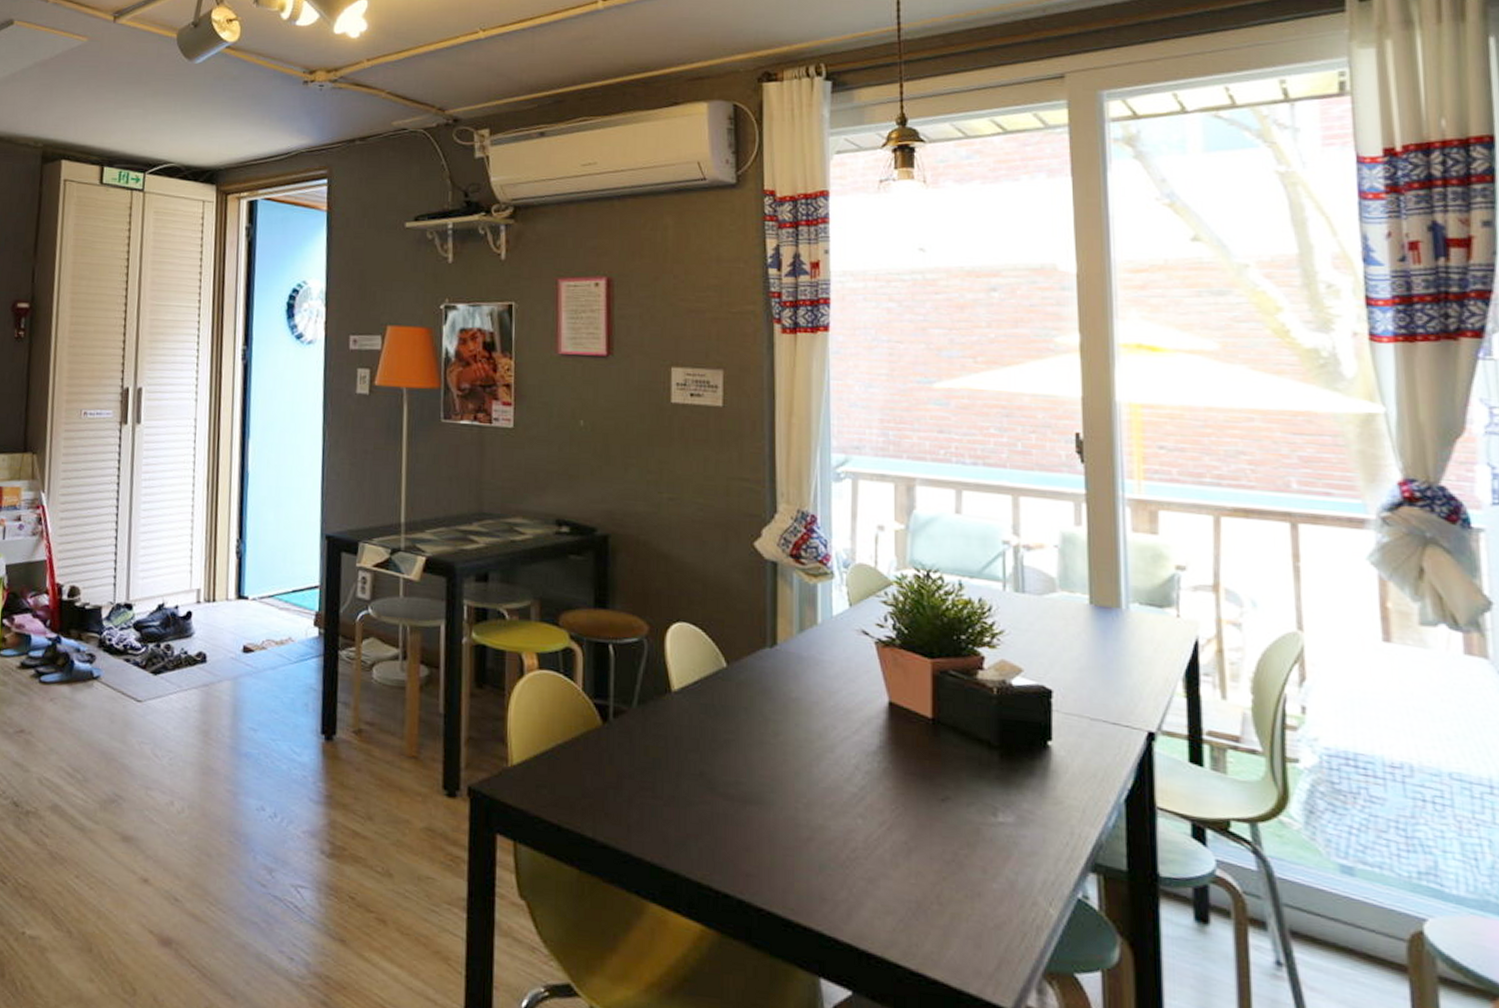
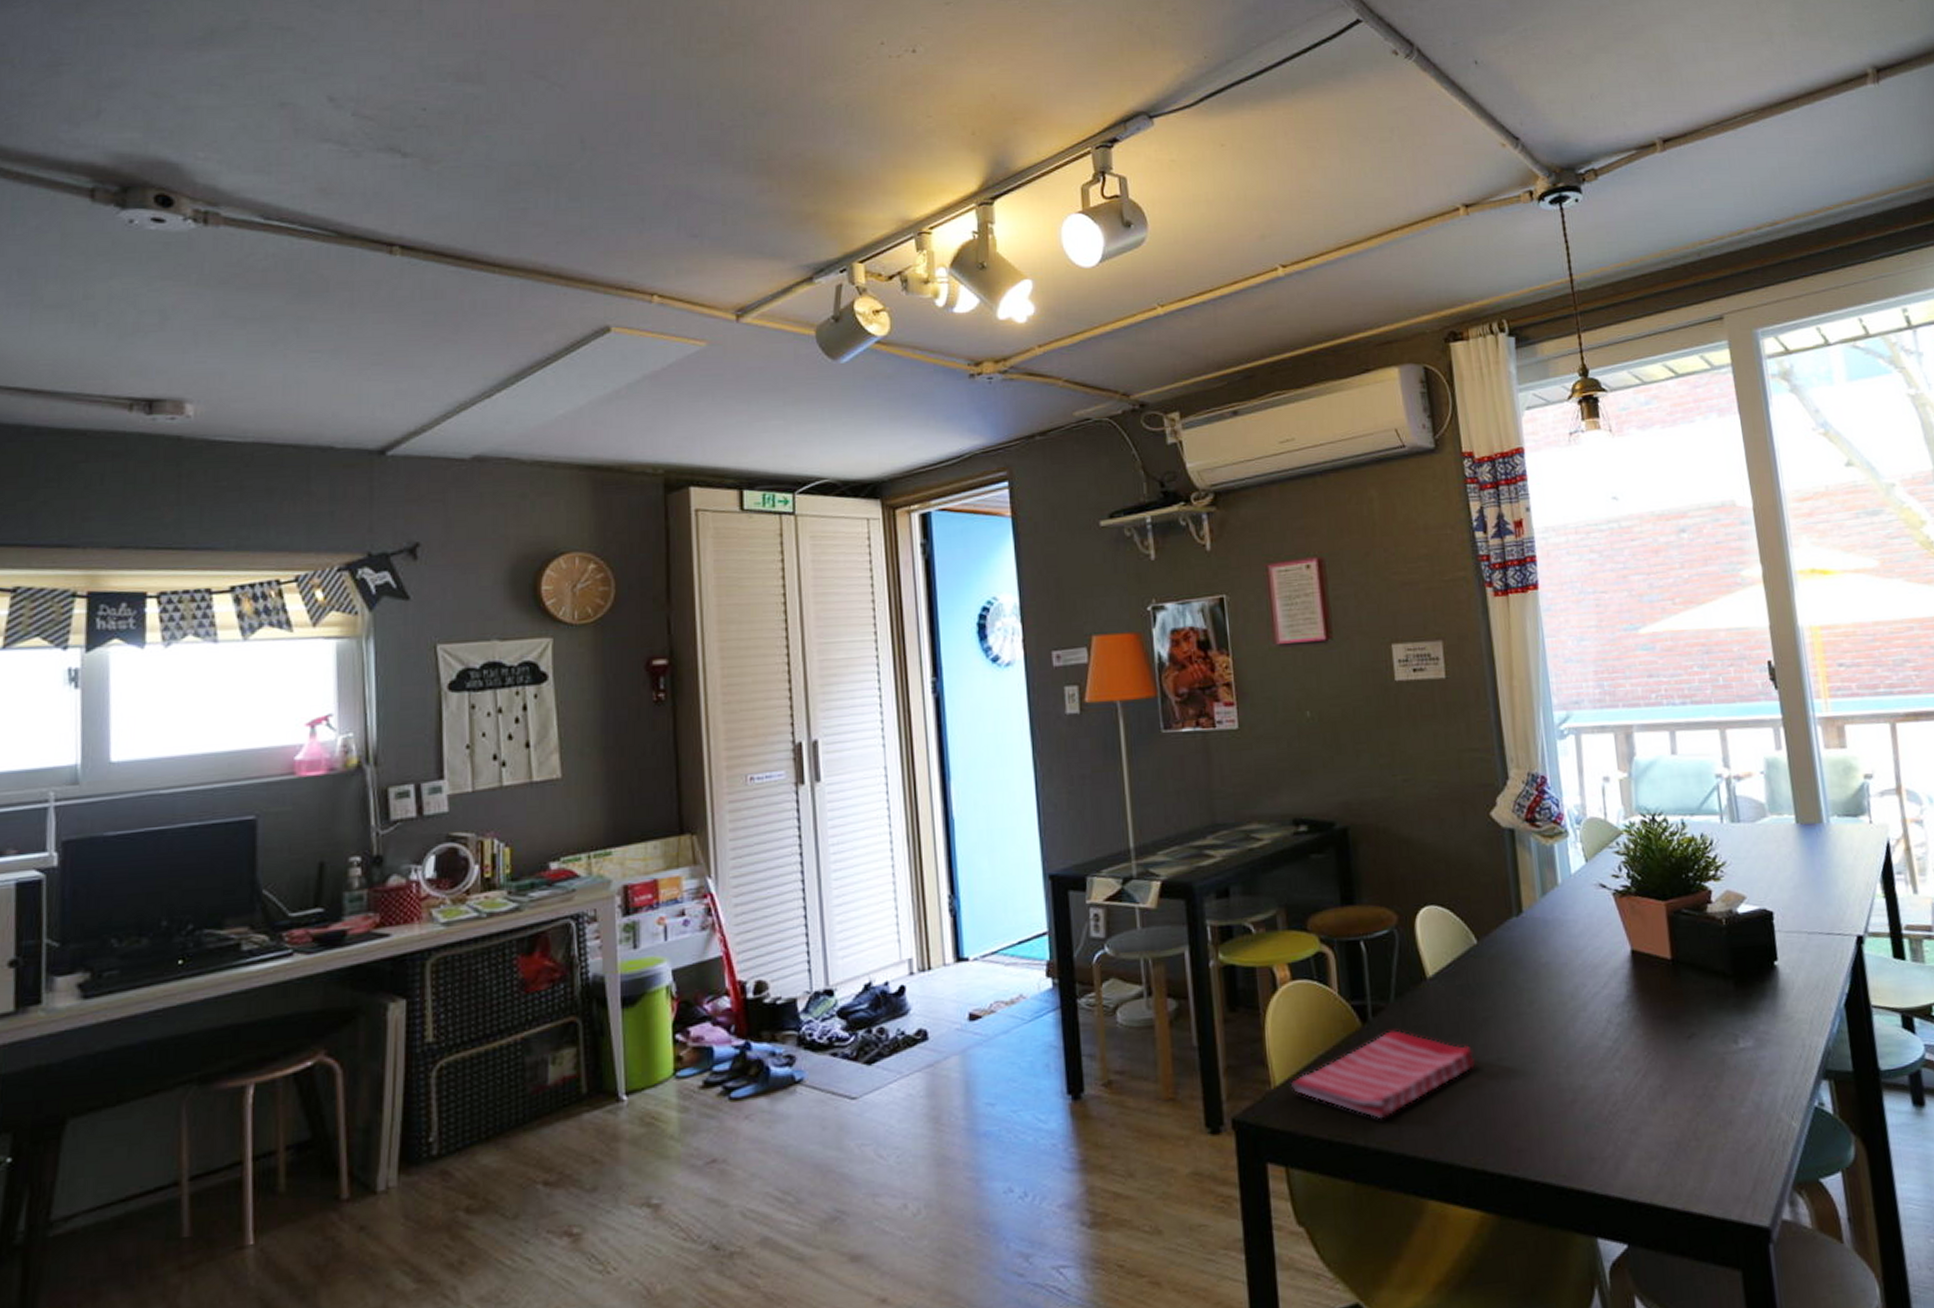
dish towel: none [527,734,712,817] -> present [1291,1030,1476,1119]

